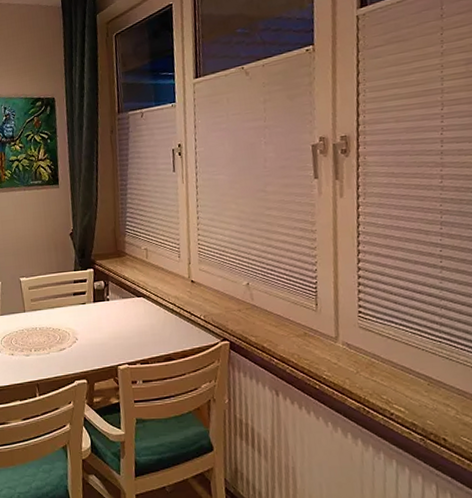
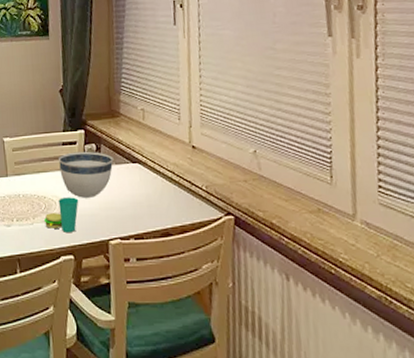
cup: none [59,329,90,360] -> present [44,197,79,232]
bowl: none [71,287,120,329] -> present [59,151,113,198]

